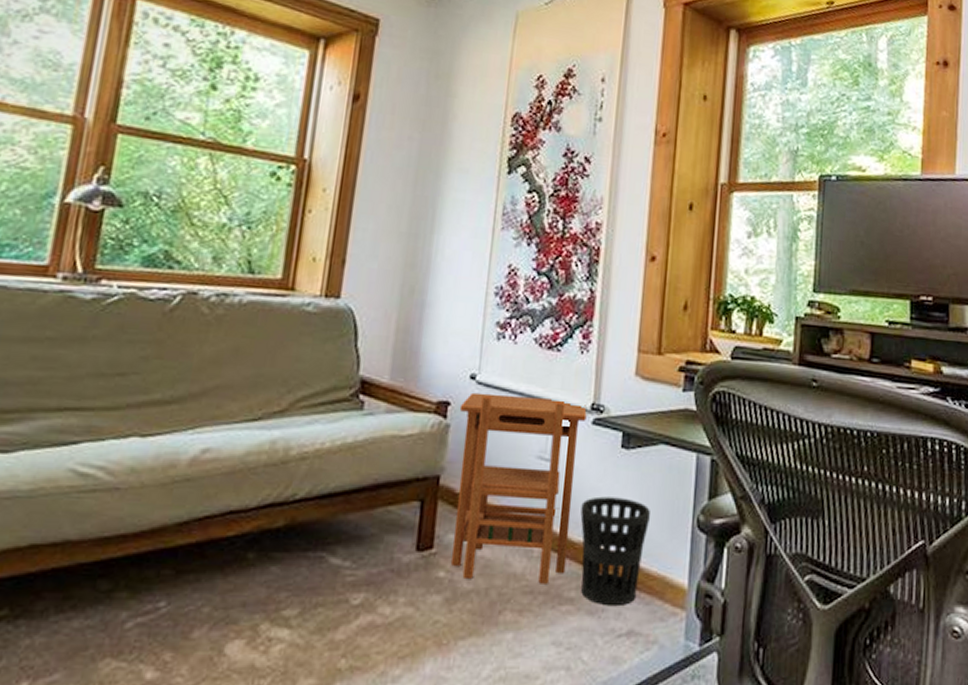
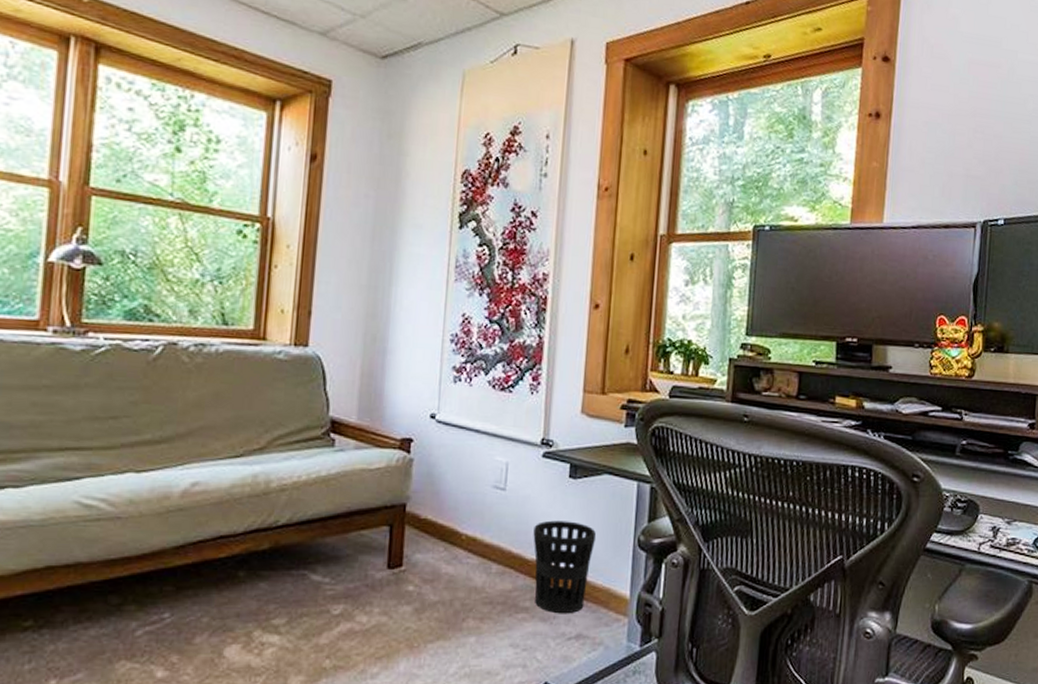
side table: present [452,392,587,584] -> none [419,430,538,596]

